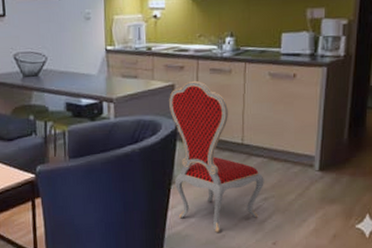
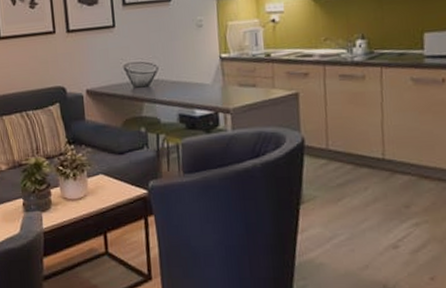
dining chair: present [169,81,264,232] -> none [293,89,414,262]

